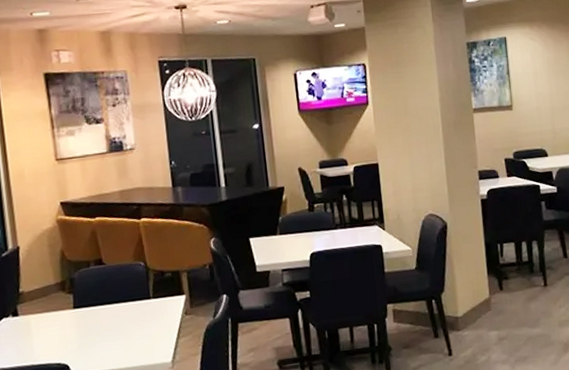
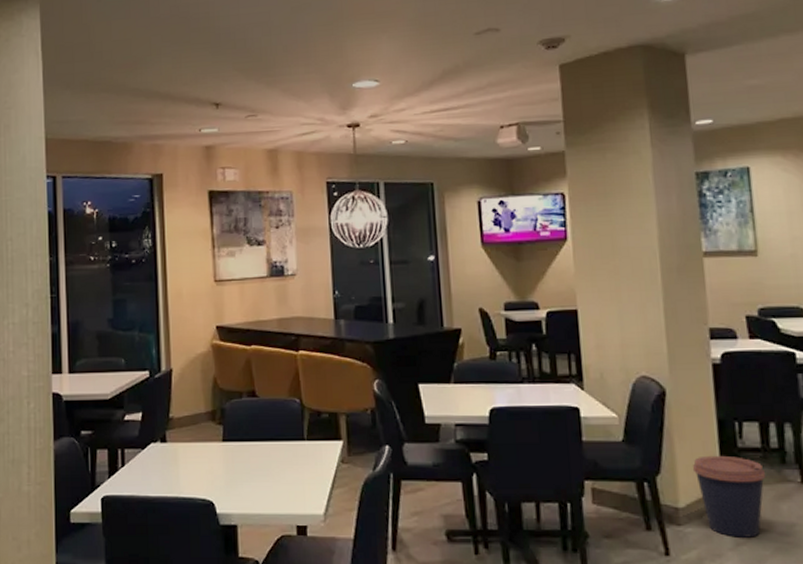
coffee cup: none [467,271,520,335] -> present [692,455,766,538]

